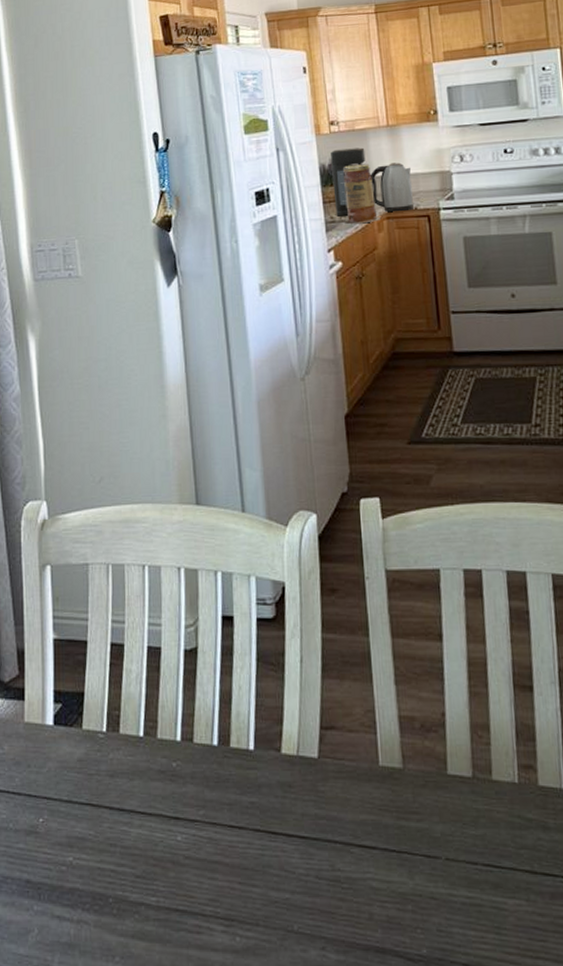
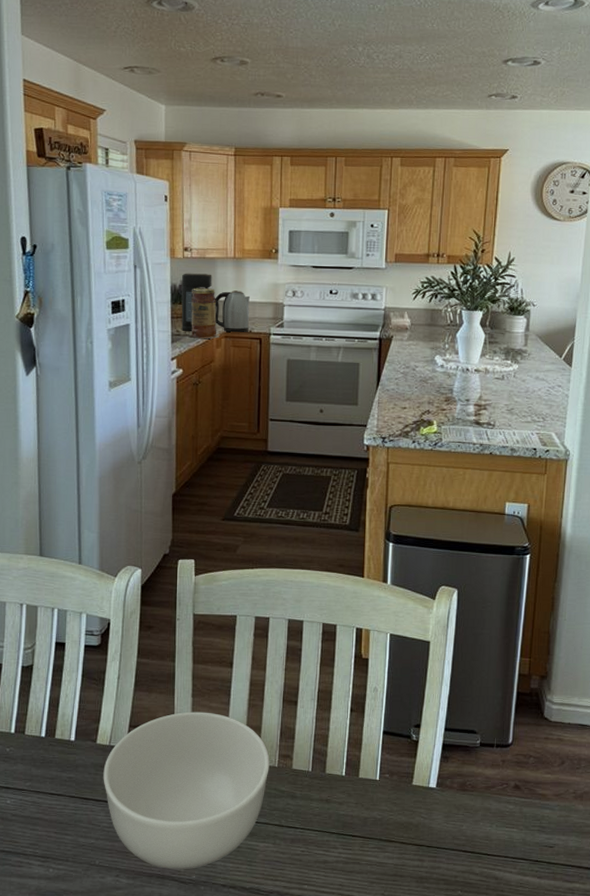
bowl: none [292,705,508,940] -> present [103,711,270,870]

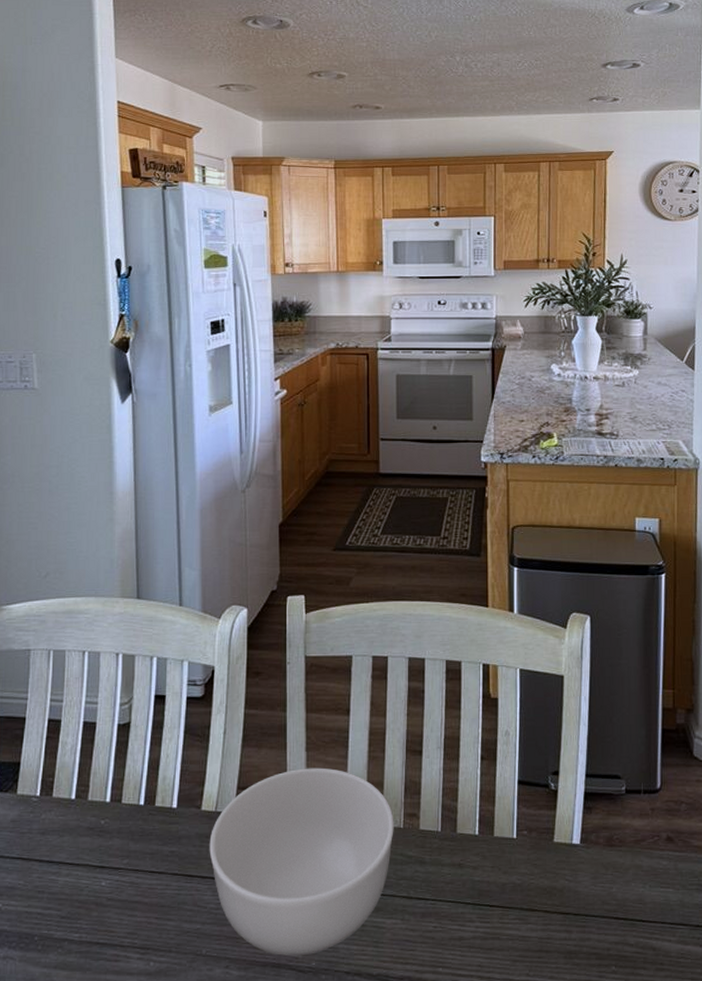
coffee maker: present [181,273,219,332] -> none [284,289,323,350]
canister: present [188,288,219,340] -> none [292,304,324,357]
kettle: present [215,290,251,333] -> none [319,305,356,349]

